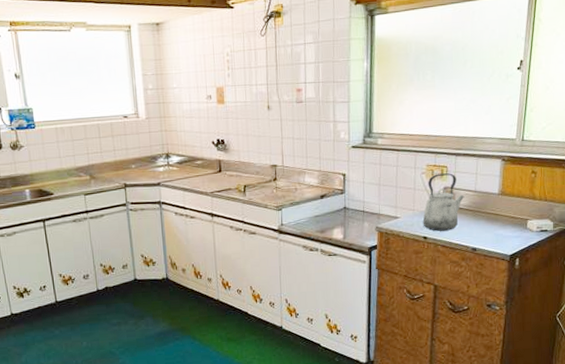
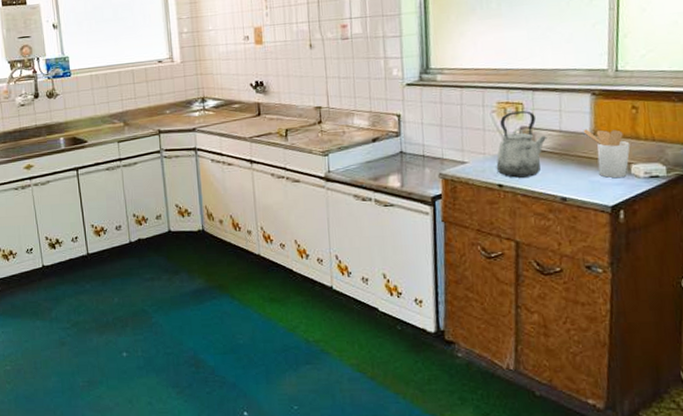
utensil holder: none [493,190,528,232] -> present [583,129,630,178]

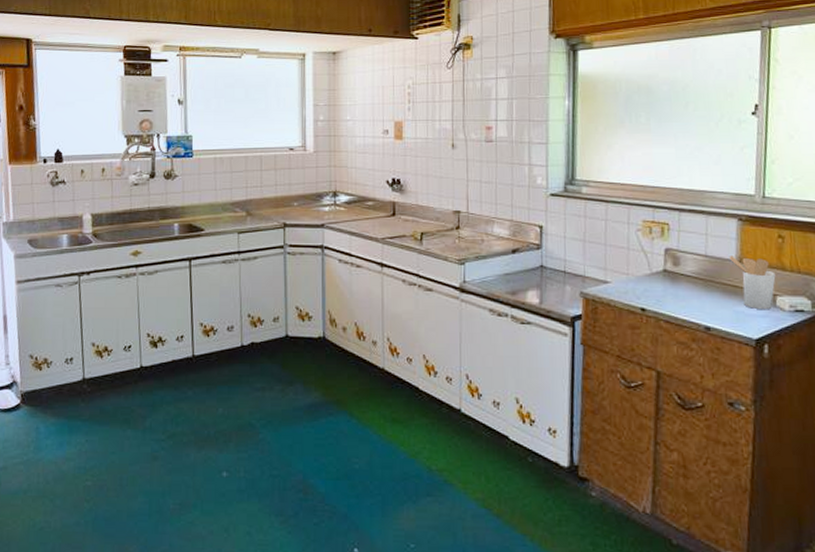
kettle: present [496,111,547,178] -> none [639,232,693,302]

